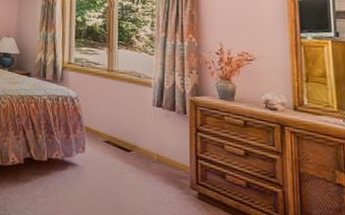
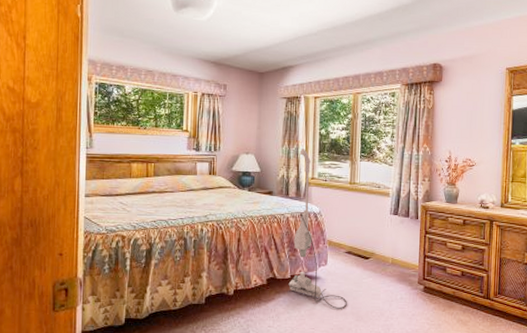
vacuum cleaner: none [45,34,107,203] -> present [288,149,347,309]

